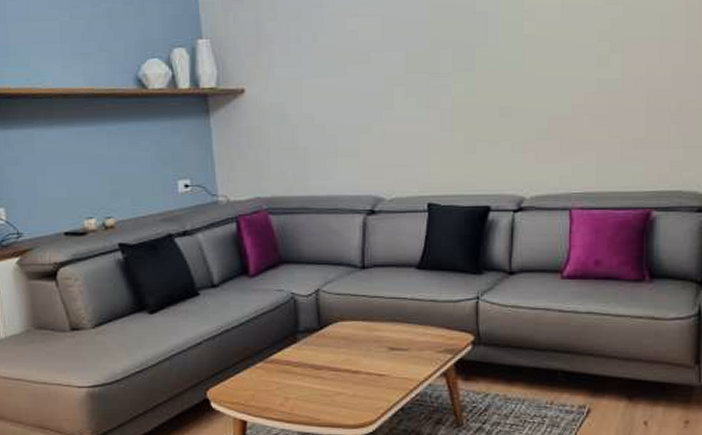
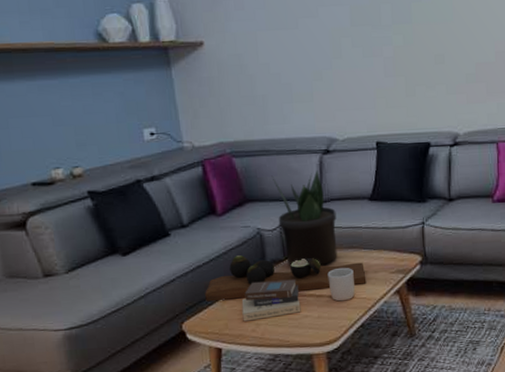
decorative tray: none [232,321,409,370] -> present [205,255,367,302]
books: none [270,351,335,394] -> present [241,279,301,322]
planter: none [309,232,379,339] -> present [271,170,338,266]
mug: none [366,342,395,380] -> present [327,267,355,302]

